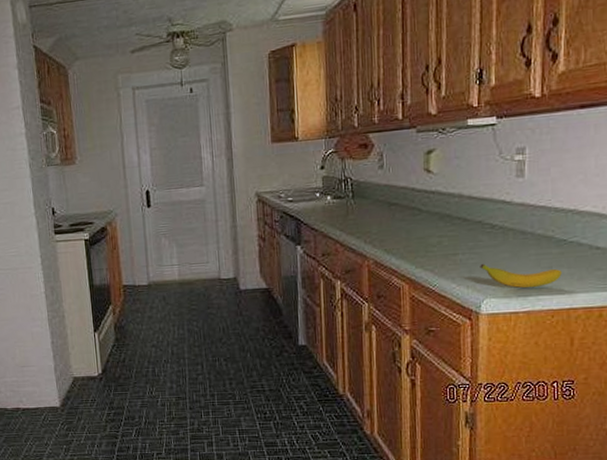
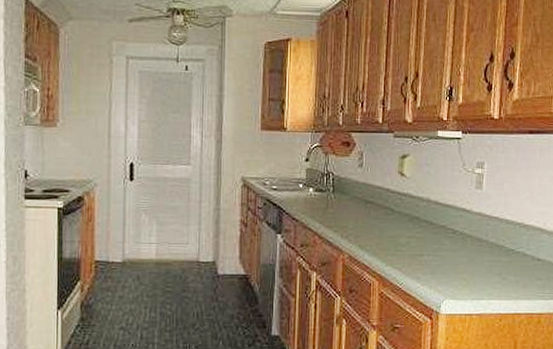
banana: present [480,263,562,288] -> none [442,266,509,292]

